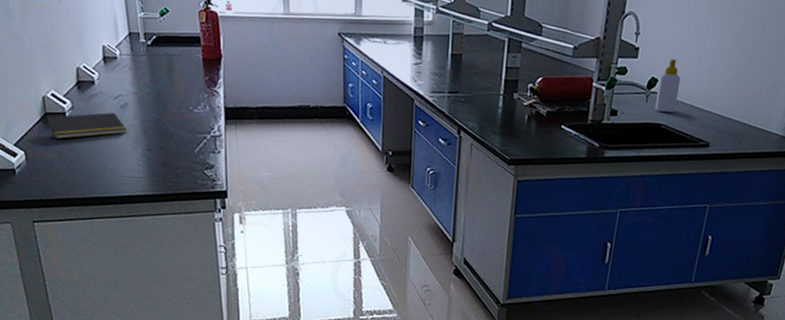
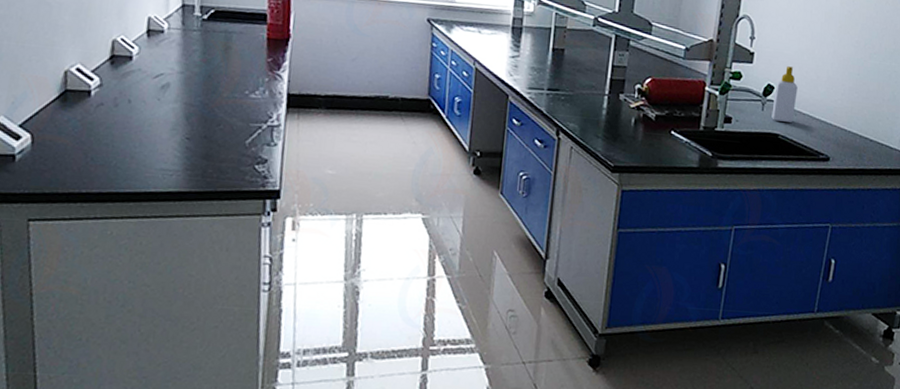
notepad: present [46,112,127,139] -> none [63,93,165,122]

